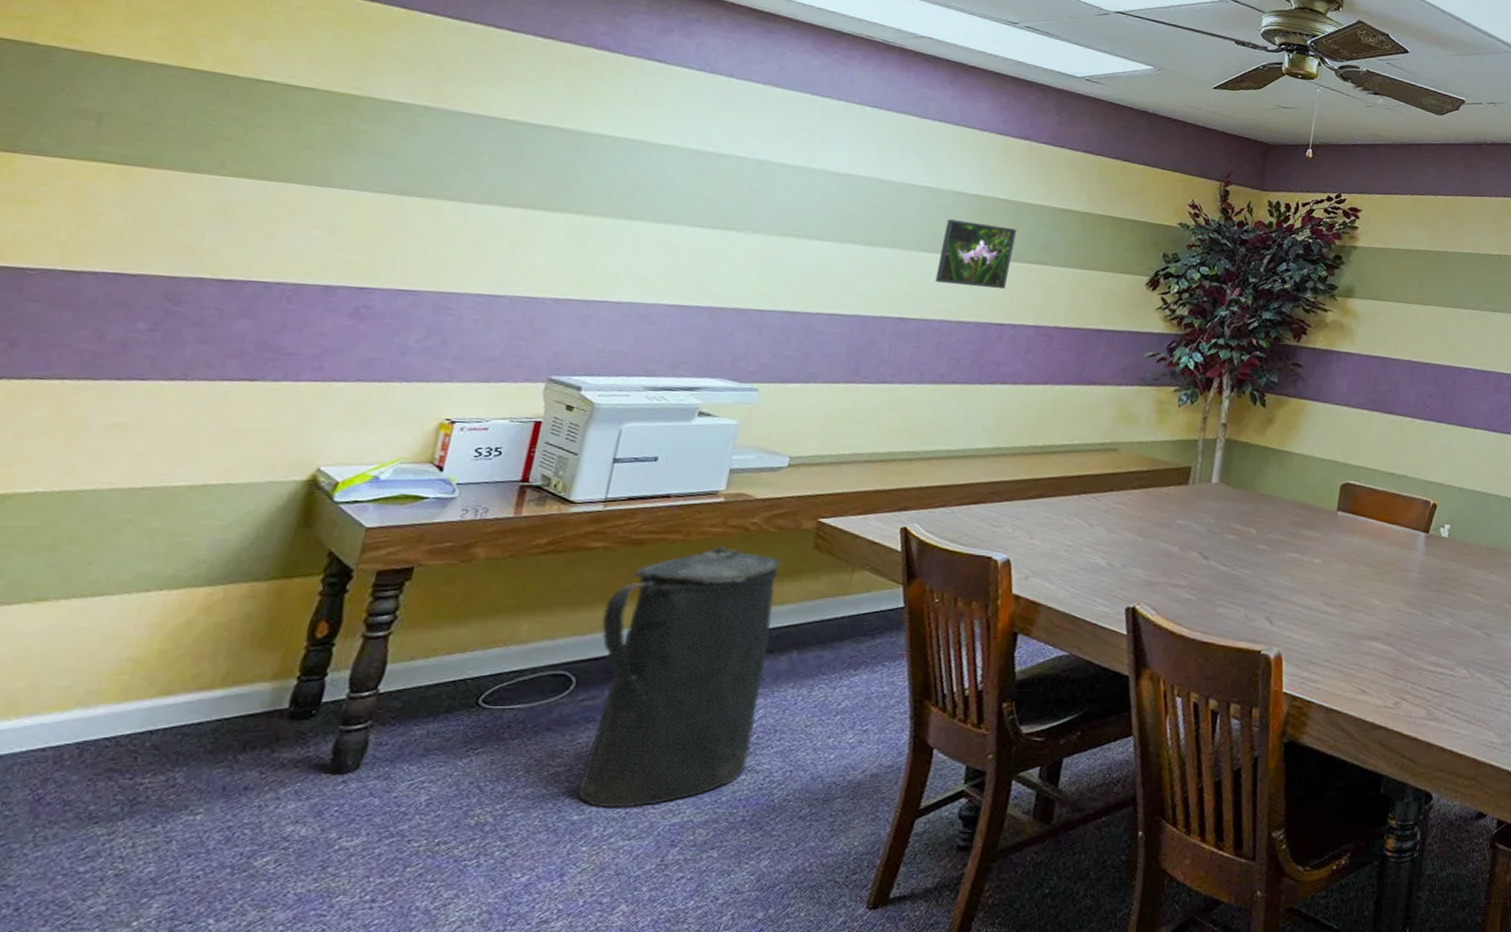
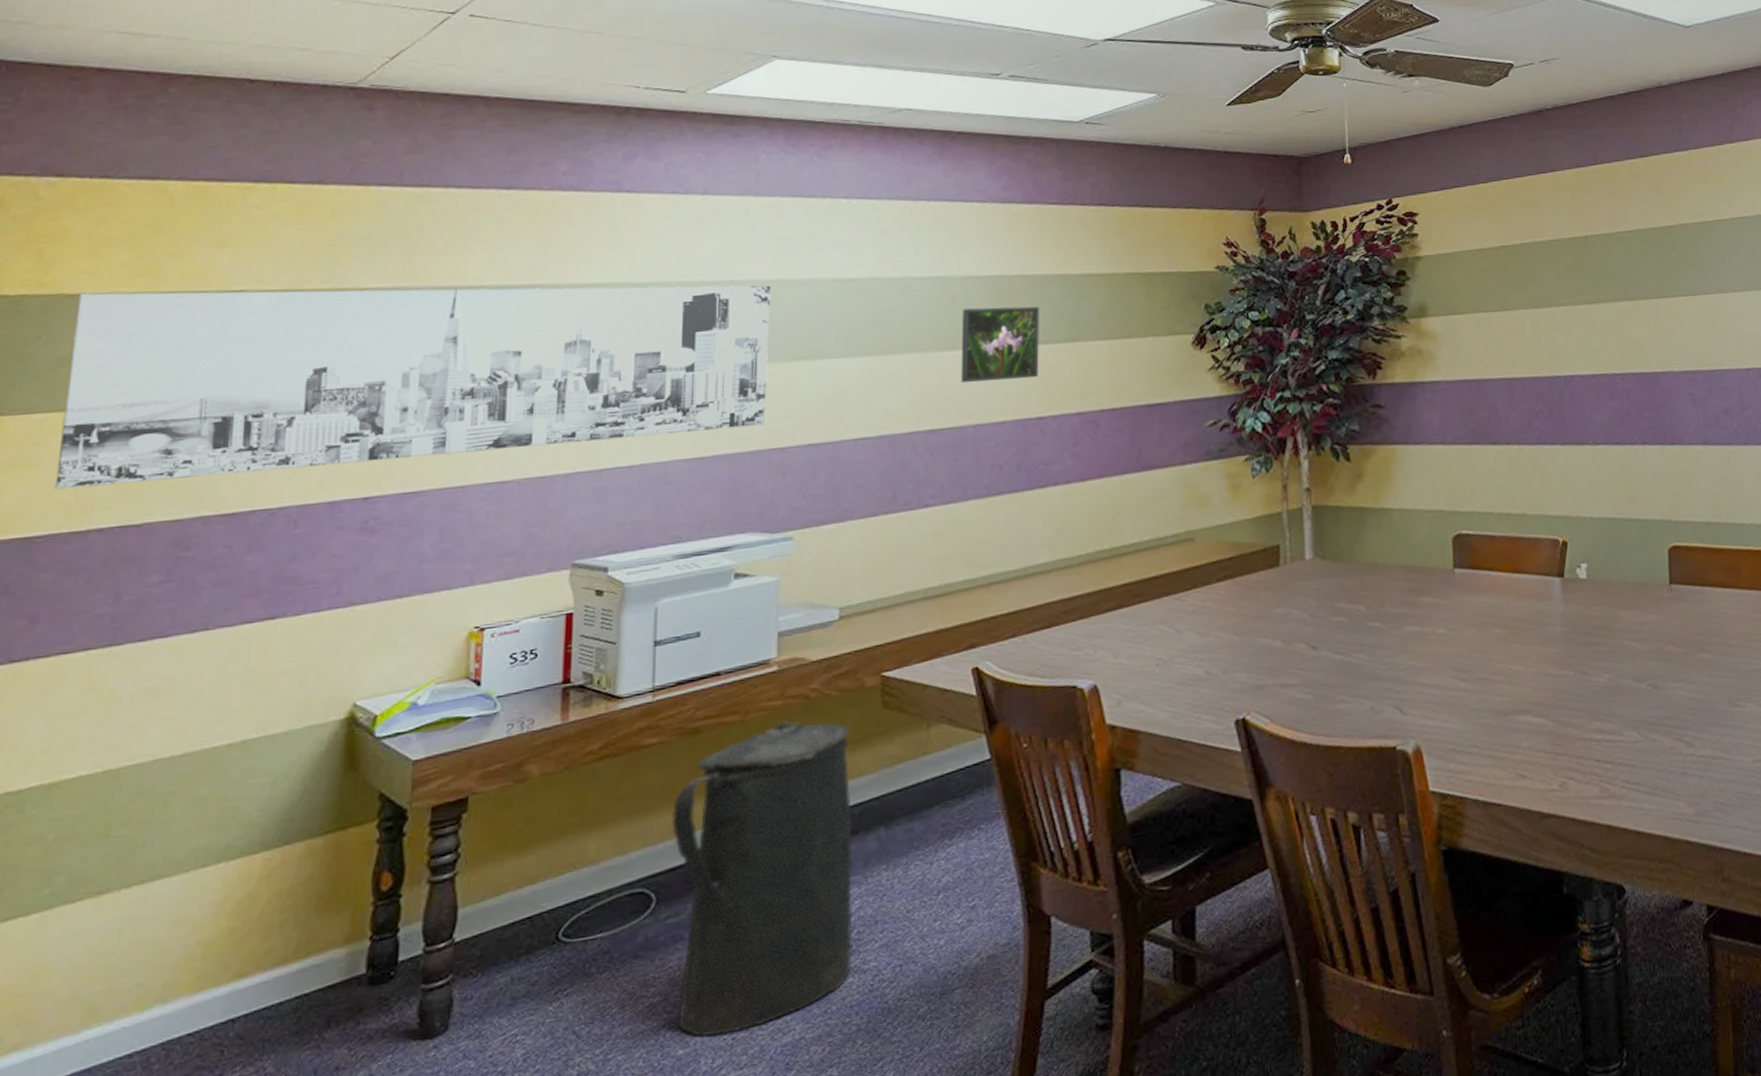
wall art: none [55,56,777,288] -> present [55,285,771,490]

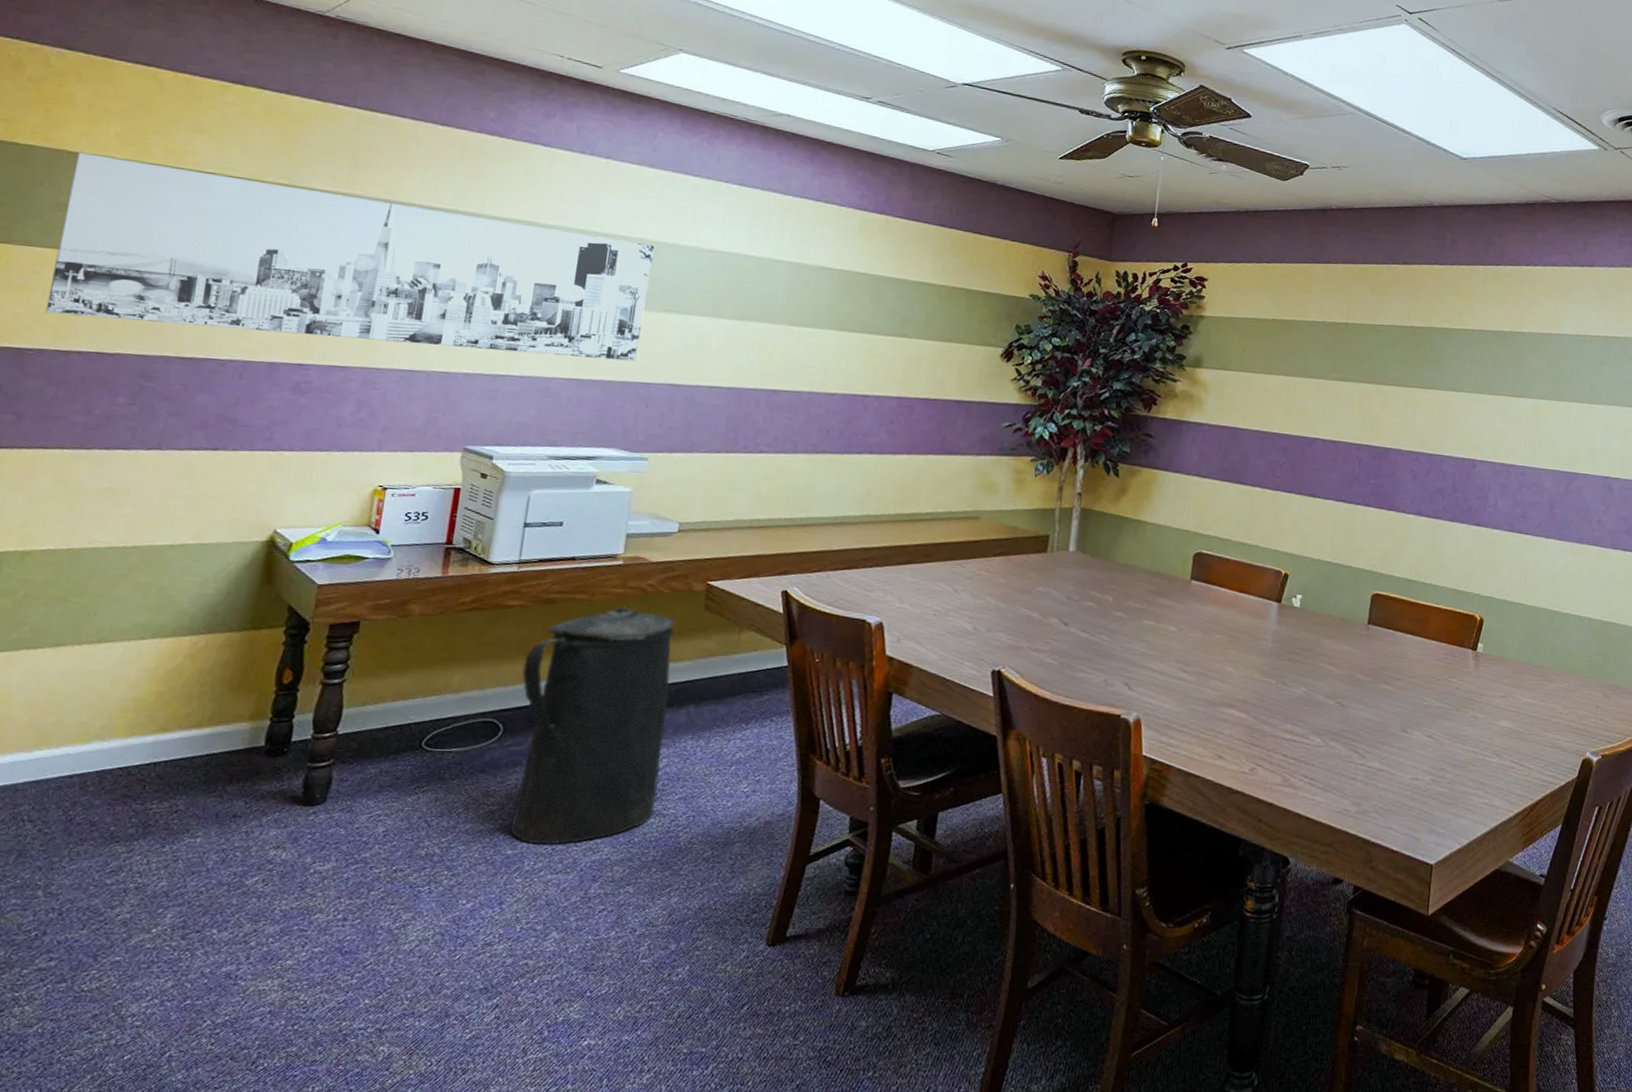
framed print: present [961,306,1039,384] -> none [803,294,877,362]

